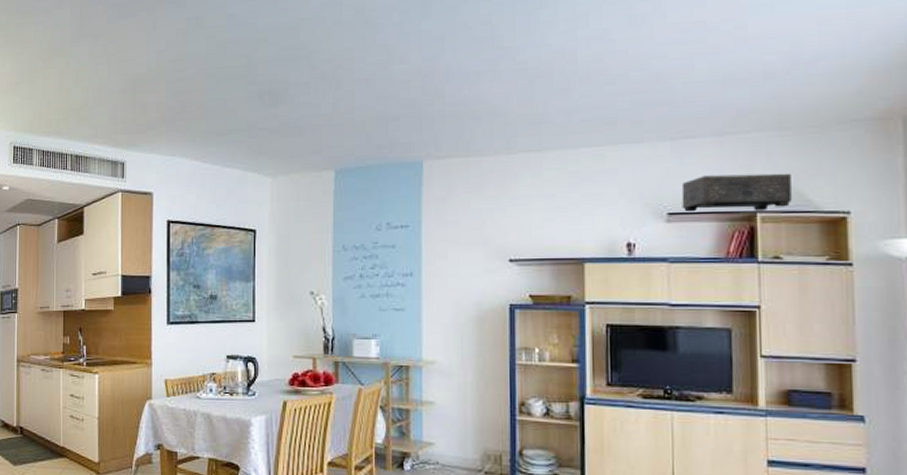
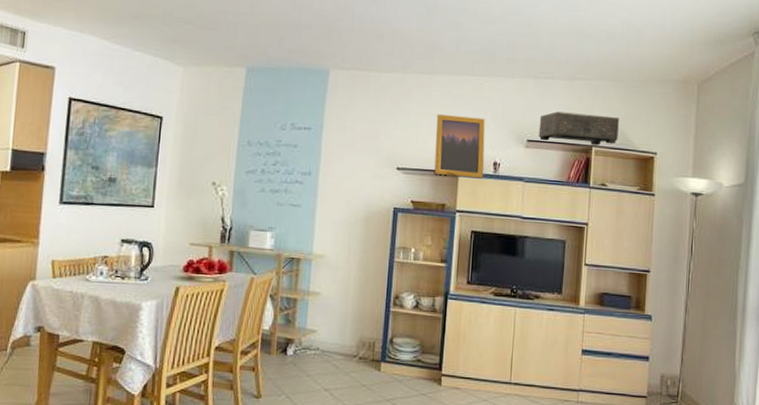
picture frame: none [551,194,616,264] -> present [434,114,485,179]

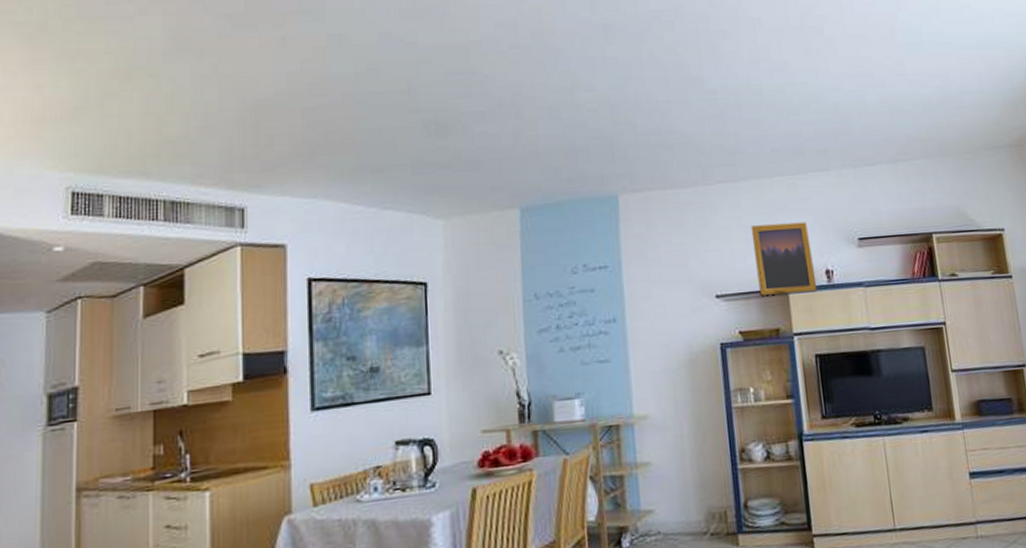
decorative box: present [538,111,619,146] -> none [868,196,959,237]

